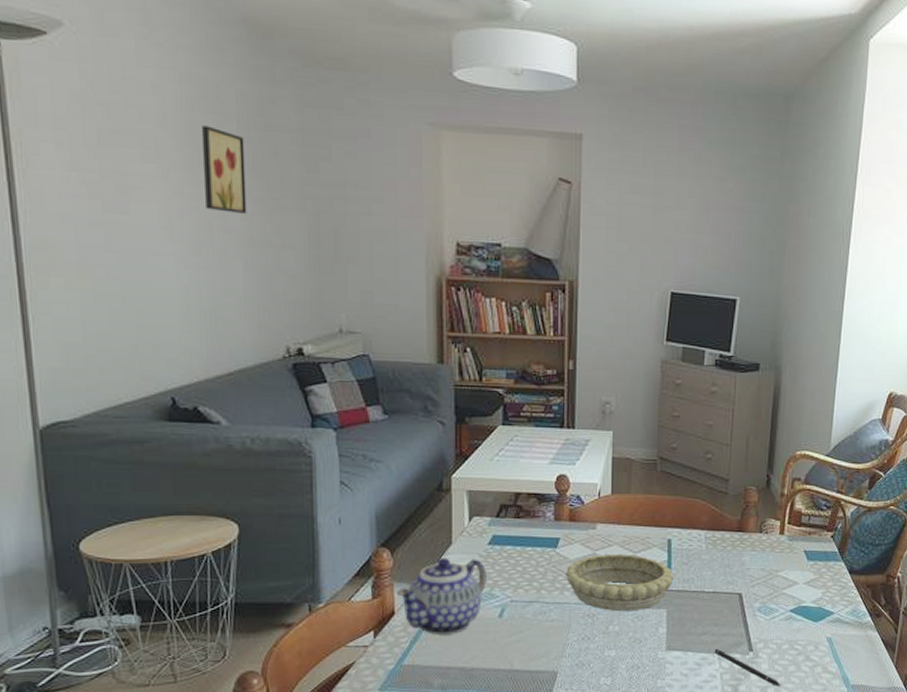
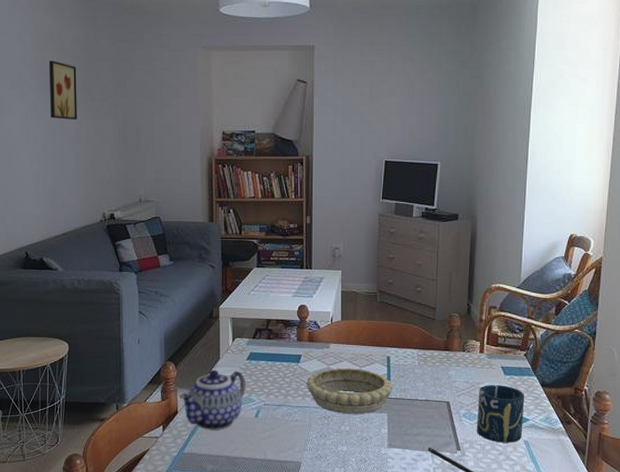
cup: none [773,573,830,641] -> present [477,385,525,443]

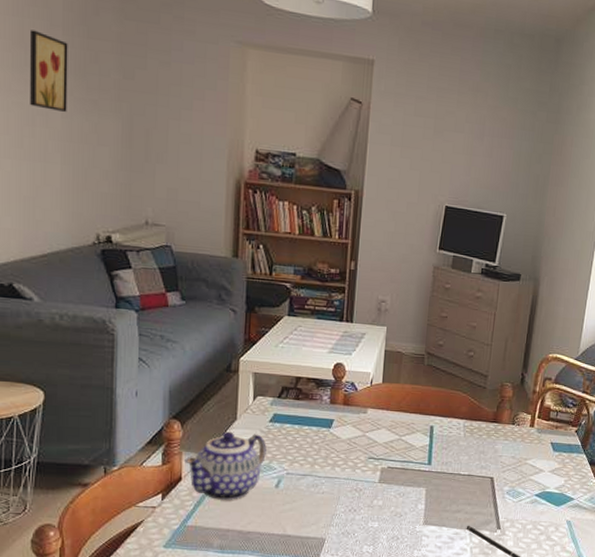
decorative bowl: present [306,368,393,415] -> none [337,435,435,488]
cup: present [477,385,525,443] -> none [519,461,572,523]

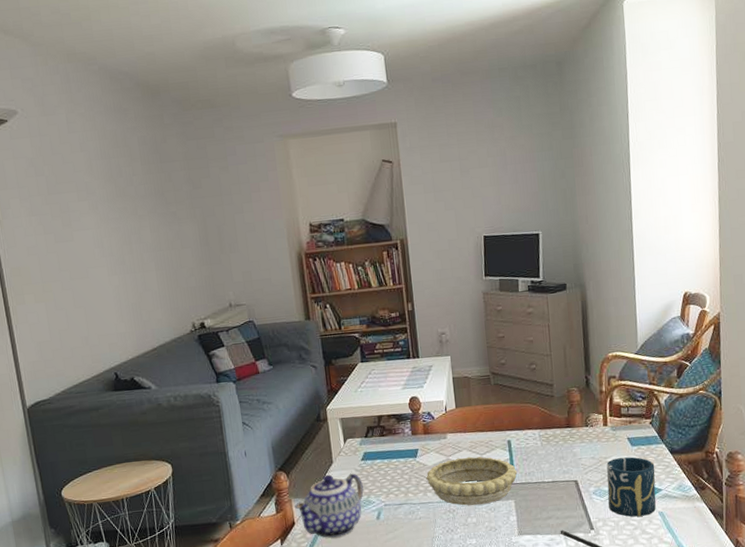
wall art: present [30,30,68,112] -> none [117,166,154,229]
decorative bowl: none [337,435,435,488] -> present [426,456,518,506]
cup: none [519,461,572,523] -> present [606,456,656,517]

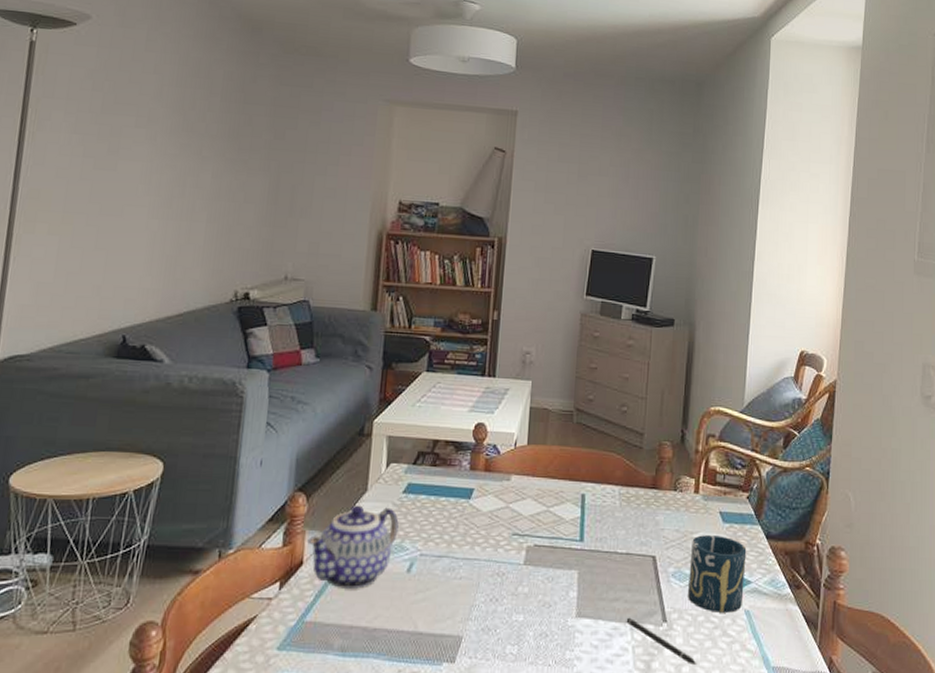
decorative bowl: present [426,456,518,506] -> none [477,507,587,572]

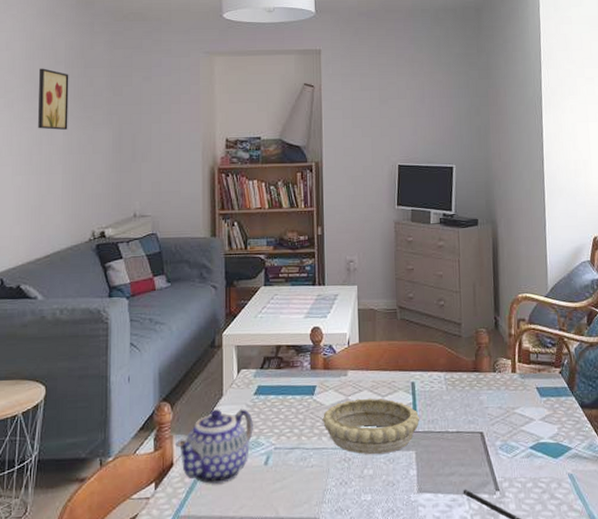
wall art: none [183,98,225,172] -> present [38,68,69,130]
decorative bowl: none [477,507,587,572] -> present [322,398,420,455]
cup: present [688,535,747,613] -> none [514,409,566,478]

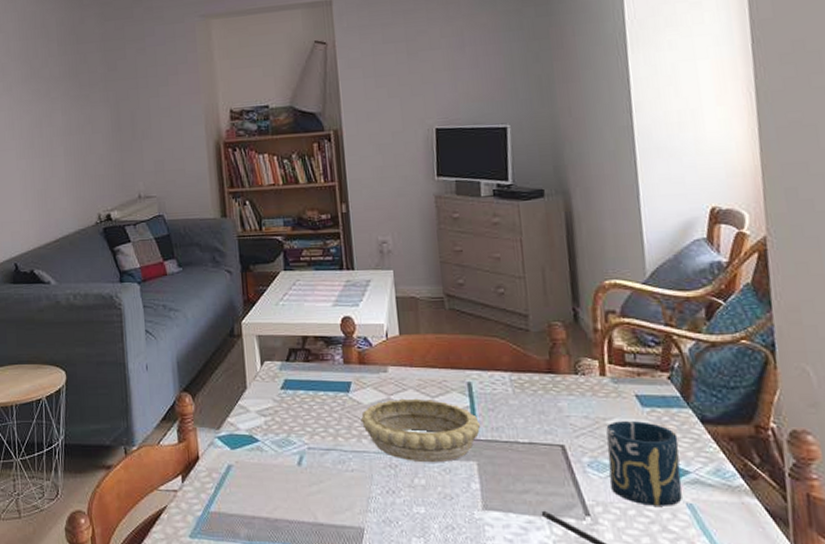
wall art: present [38,68,69,130] -> none [34,48,66,111]
teapot: present [176,409,253,484] -> none [200,402,283,481]
cup: none [514,409,566,478] -> present [606,421,682,506]

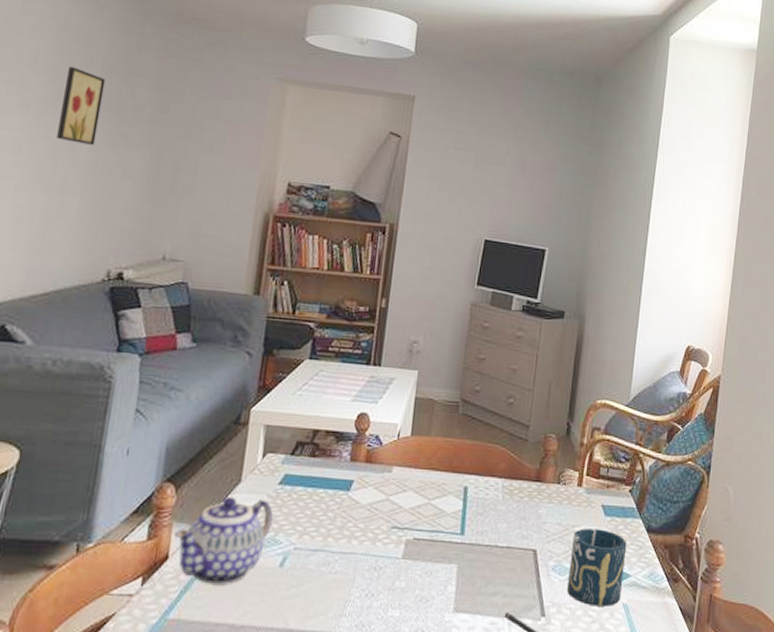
wall art: none [34,48,66,111] -> present [57,66,106,145]
teapot: none [200,402,283,481] -> present [174,496,273,584]
decorative bowl: present [360,398,481,463] -> none [355,499,468,566]

